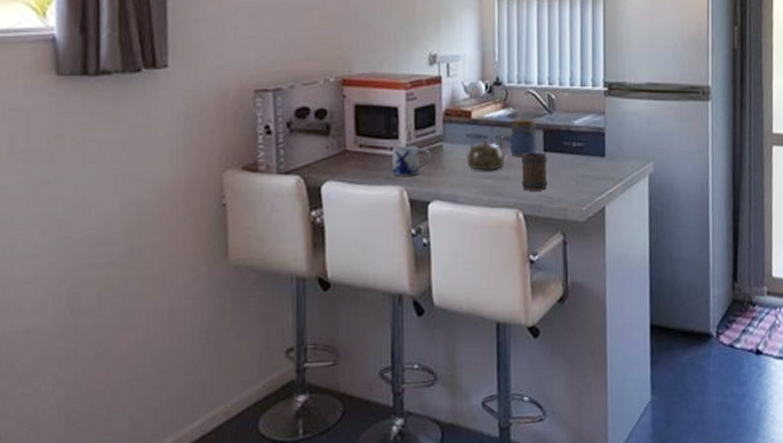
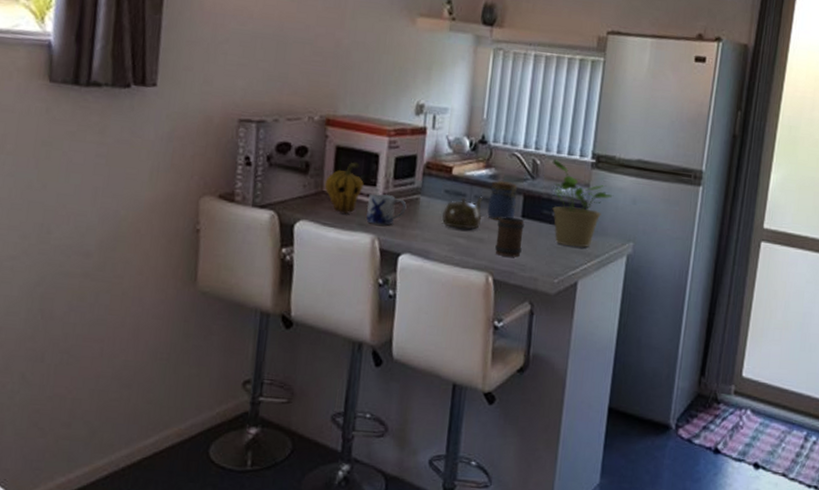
pumpkin: none [347,118,386,169] -> present [324,162,364,214]
potted plant: none [566,92,629,174] -> present [552,160,614,247]

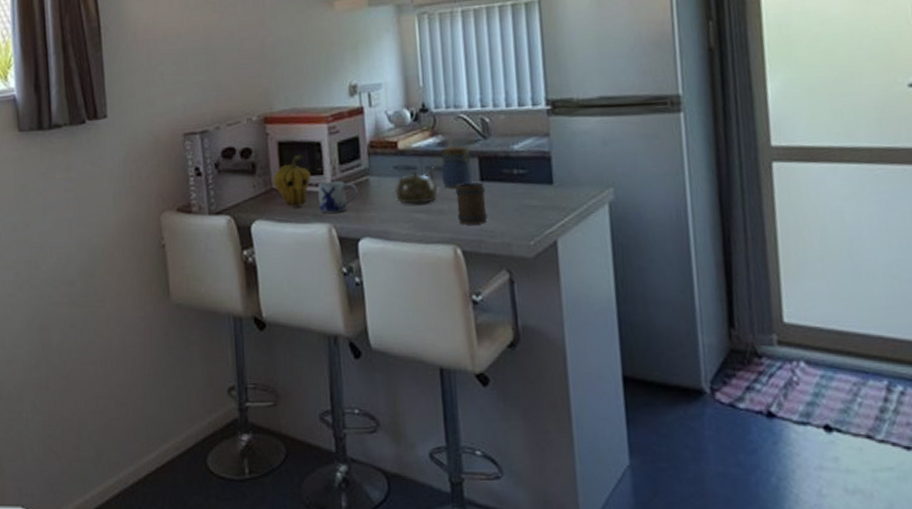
potted plant: present [552,160,614,247] -> none [502,114,580,204]

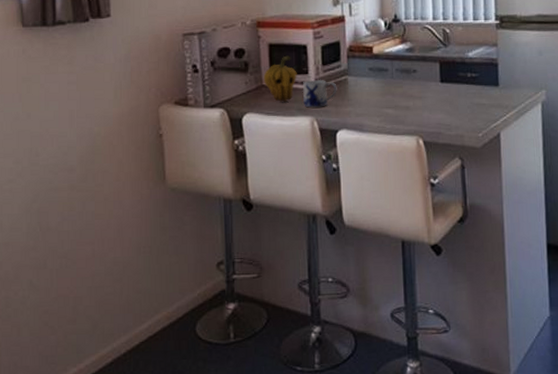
teapot: present [396,166,438,204] -> none [370,69,405,101]
jar: present [441,146,473,188] -> none [409,52,434,88]
mug: present [455,182,487,225] -> none [420,83,445,119]

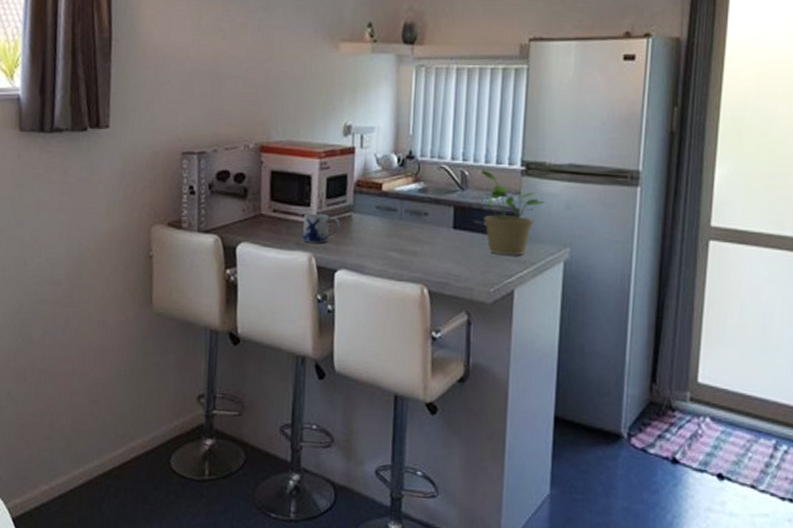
pumpkin: present [263,55,297,102] -> none [262,184,299,234]
potted plant: none [460,26,521,102] -> present [481,170,547,256]

